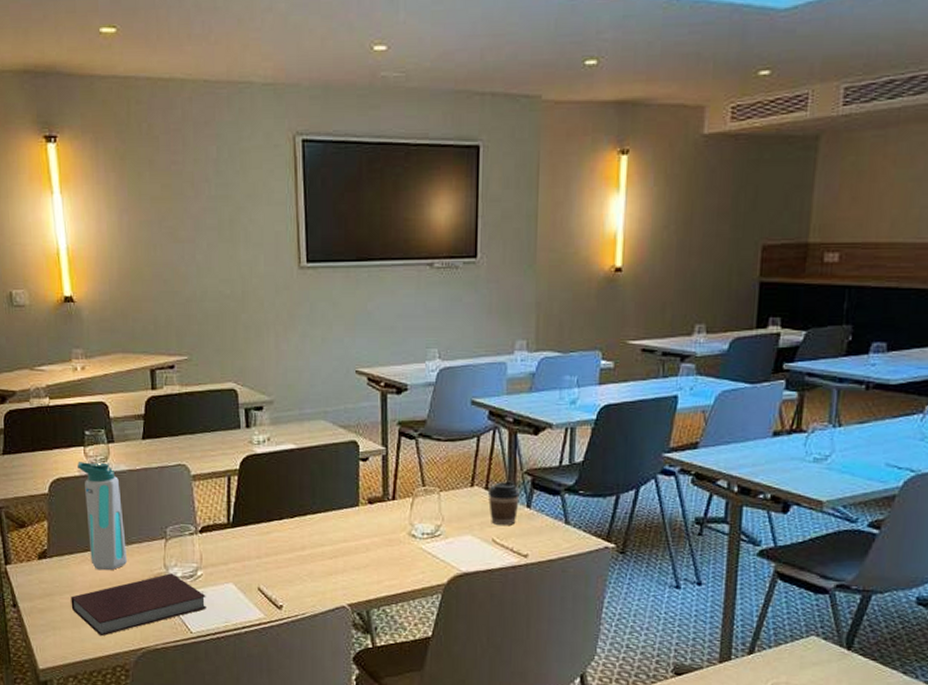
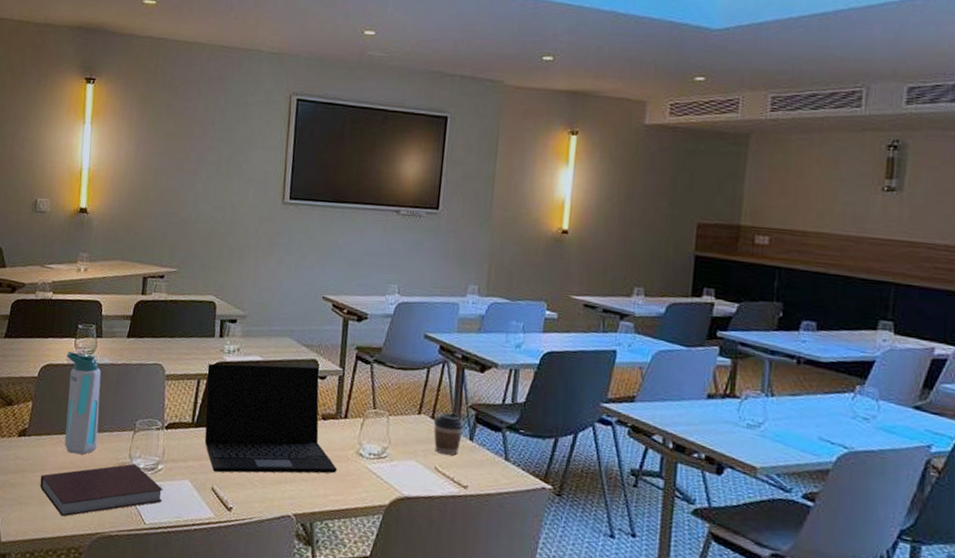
laptop: none [237,448,390,572] -> present [204,363,338,474]

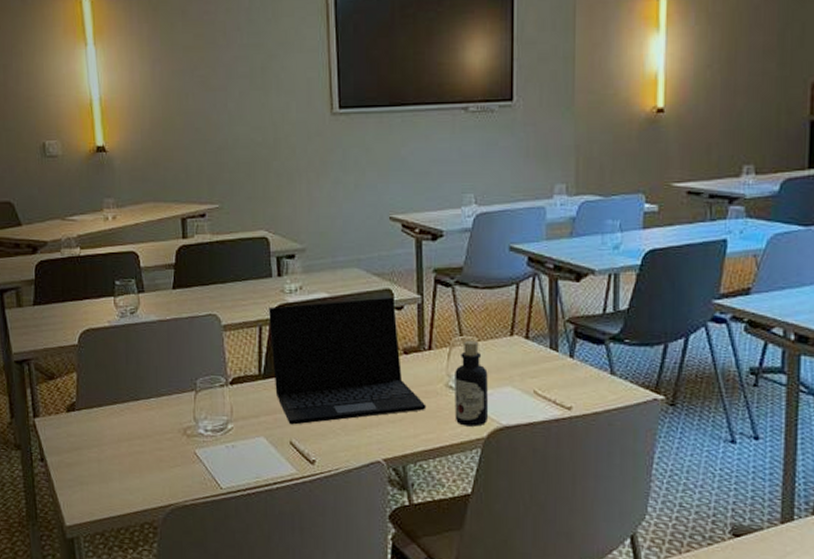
notebook: present [39,463,163,517] -> none [99,426,237,492]
water bottle: present [64,351,101,455] -> none [107,312,157,424]
bottle: none [361,413,395,494] -> present [455,340,489,427]
coffee cup: present [433,411,464,456] -> none [528,328,562,377]

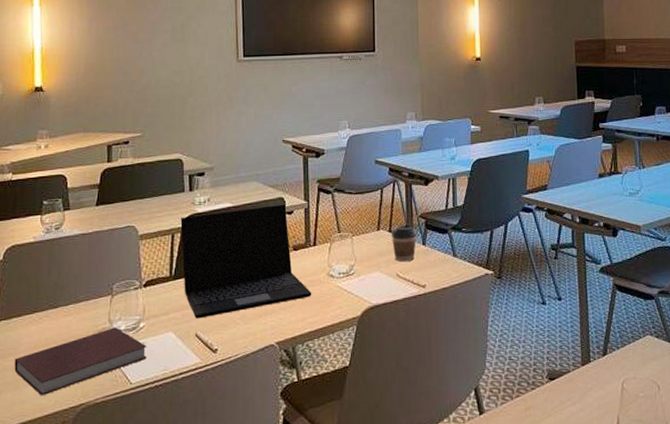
notebook: none [99,426,237,492] -> present [14,327,147,396]
bottle: present [455,340,489,427] -> none [334,235,362,308]
coffee cup: none [528,328,562,377] -> present [391,222,417,262]

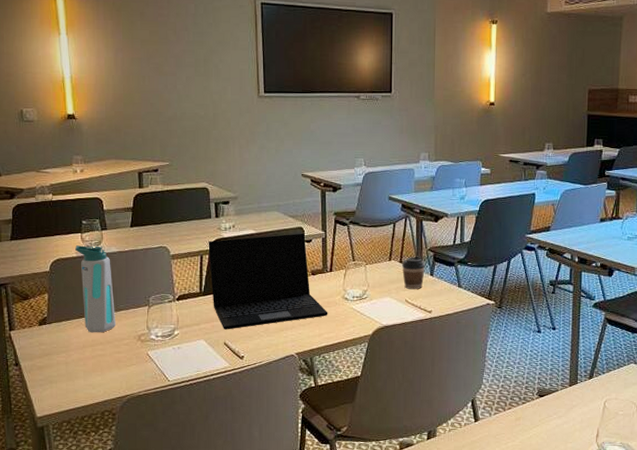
notebook: present [14,327,147,396] -> none [66,333,182,387]
water bottle: none [33,228,74,330] -> present [75,245,116,333]

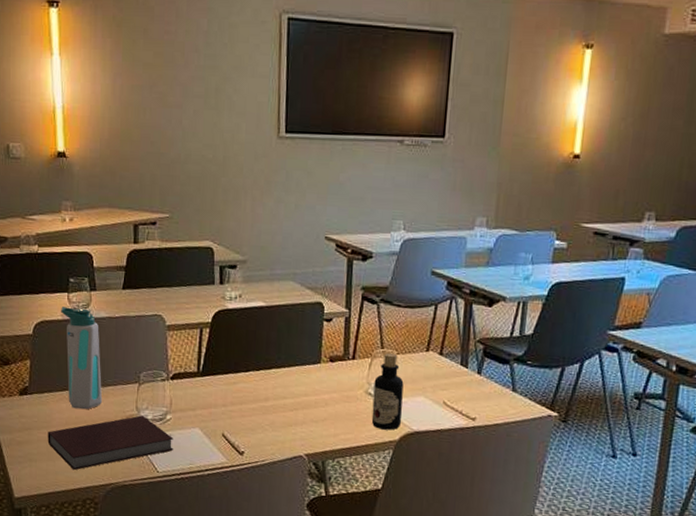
notebook: none [66,333,182,387] -> present [47,415,173,471]
laptop: present [208,233,328,330] -> none [209,309,347,419]
bottle: none [349,264,374,327] -> present [371,352,404,430]
coffee cup: present [401,255,425,290] -> none [441,346,472,390]

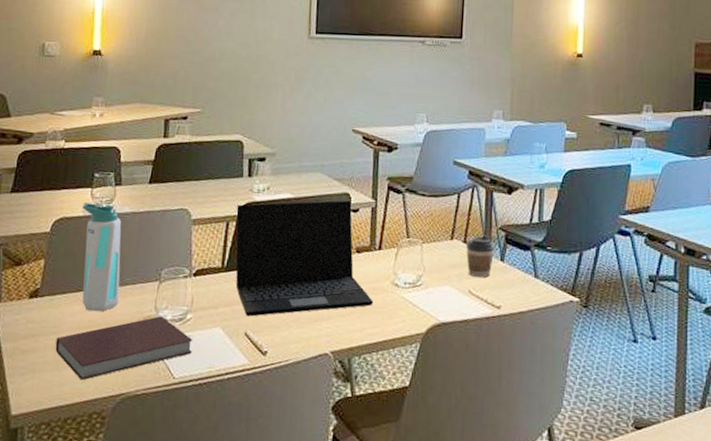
laptop: none [209,309,347,419] -> present [235,200,374,317]
bottle: present [371,352,404,430] -> none [398,242,430,322]
coffee cup: none [441,346,472,390] -> present [465,234,495,278]

